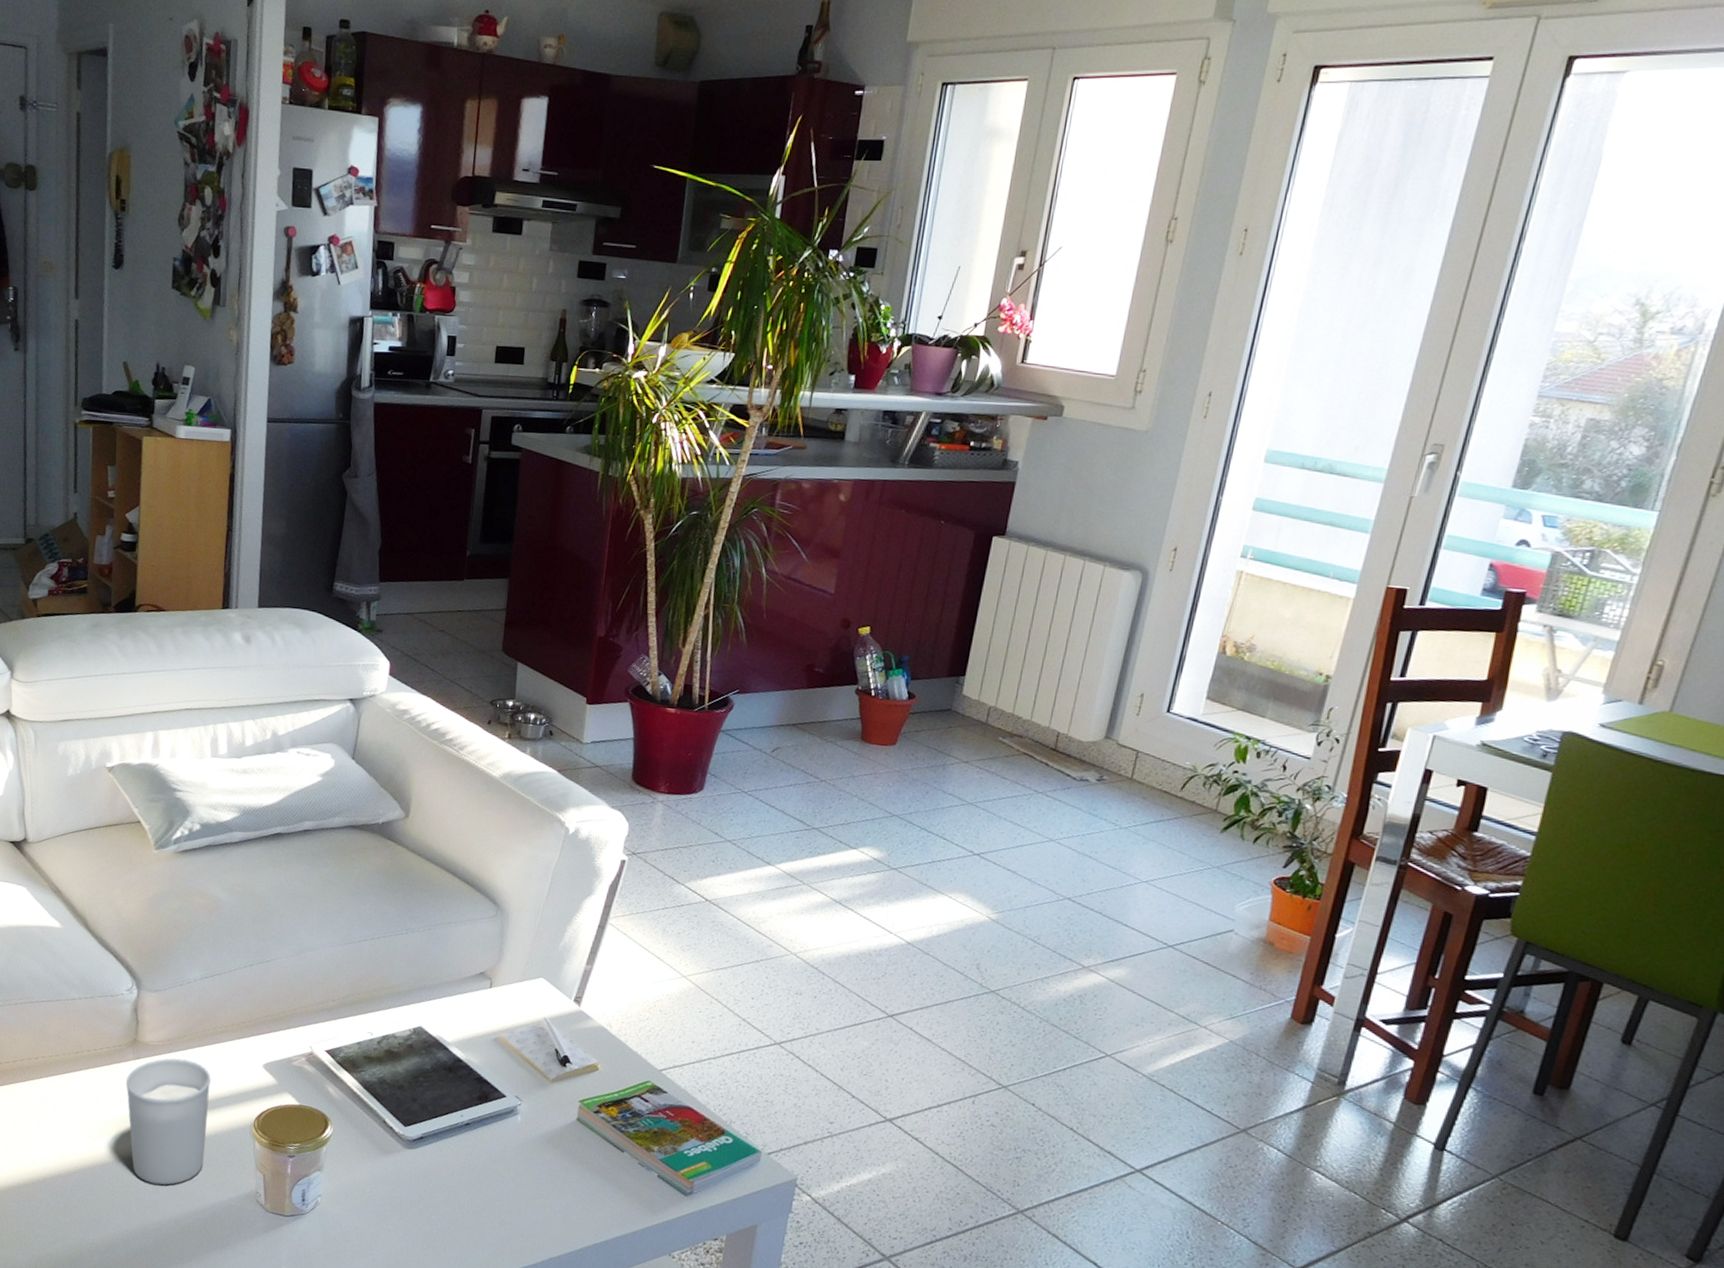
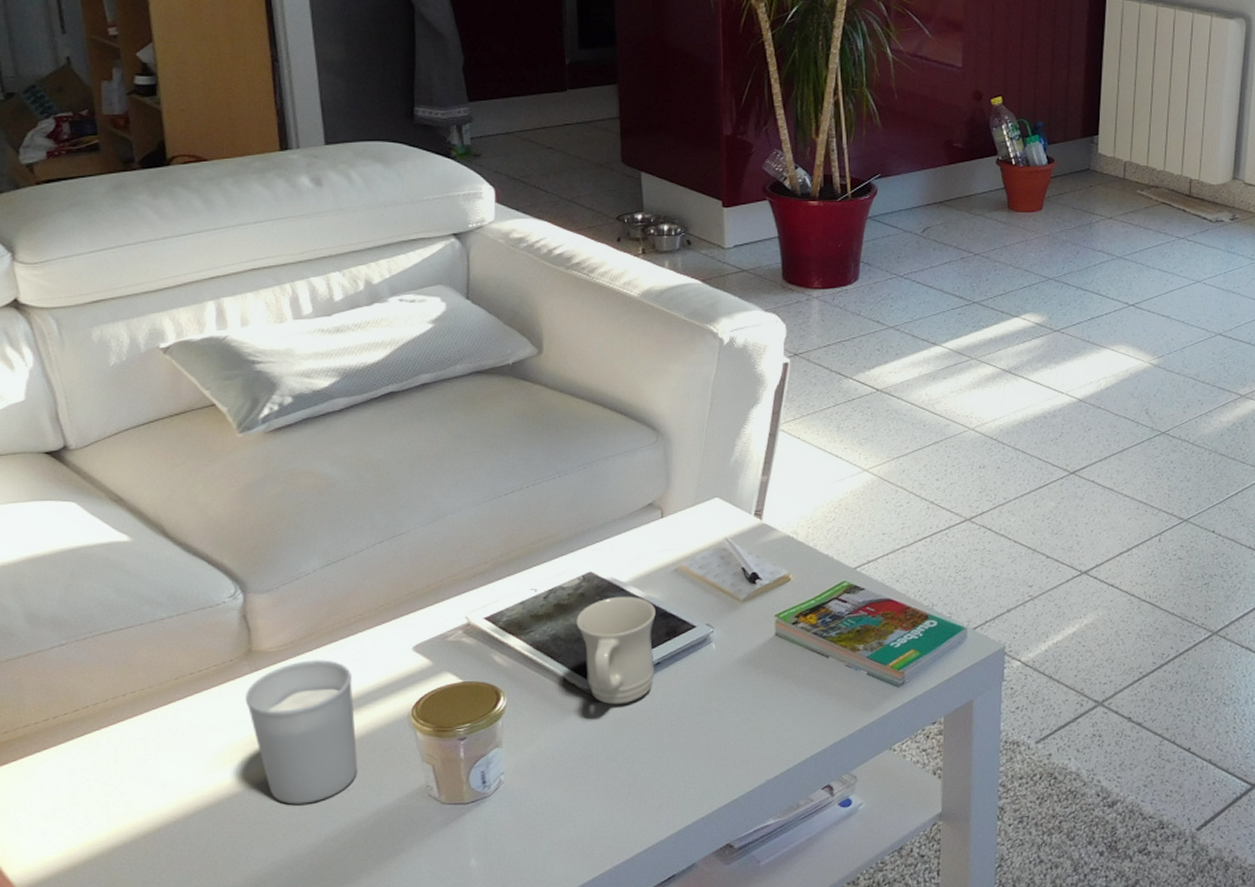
mug: none [401,1053,473,1156] -> present [576,596,656,705]

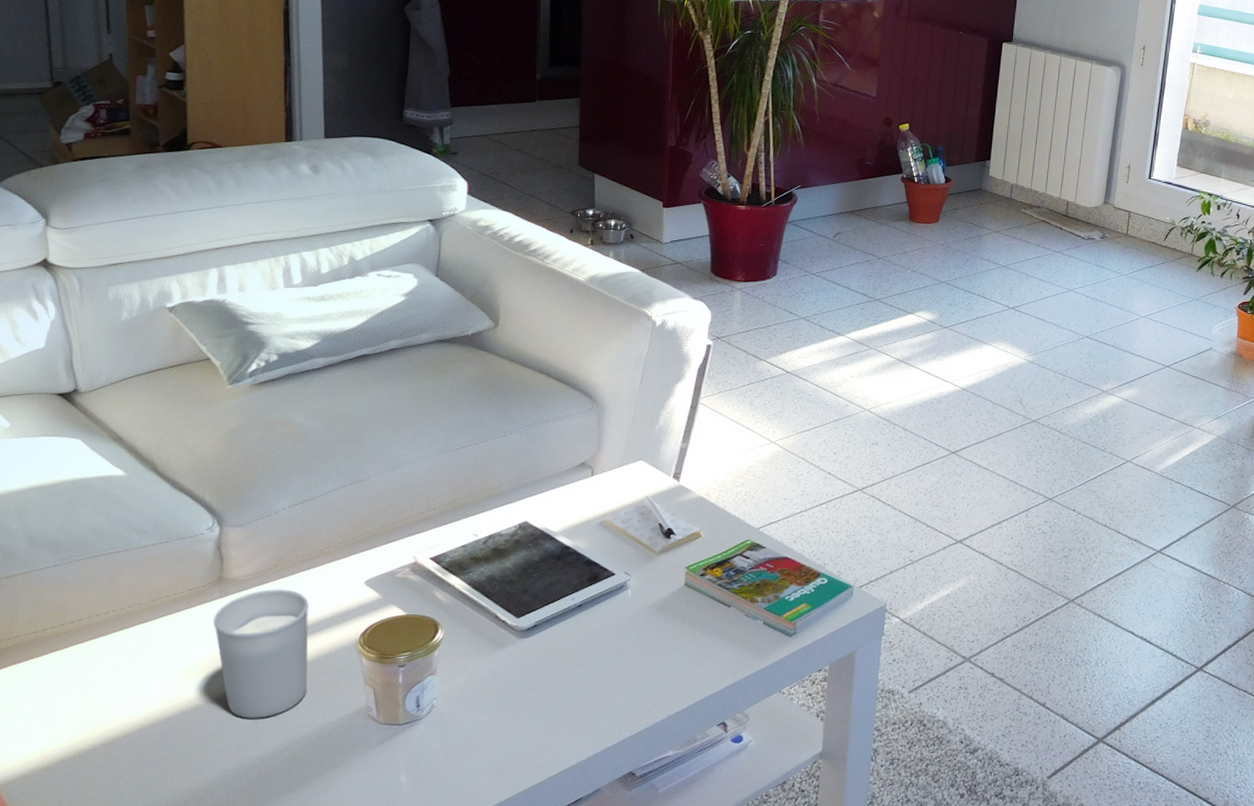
mug: present [576,596,656,705] -> none [510,544,581,641]

